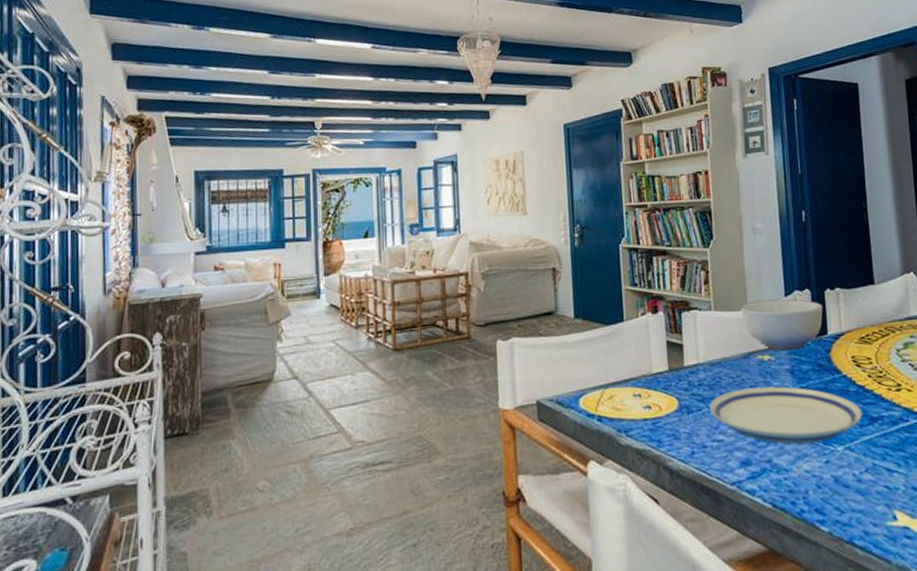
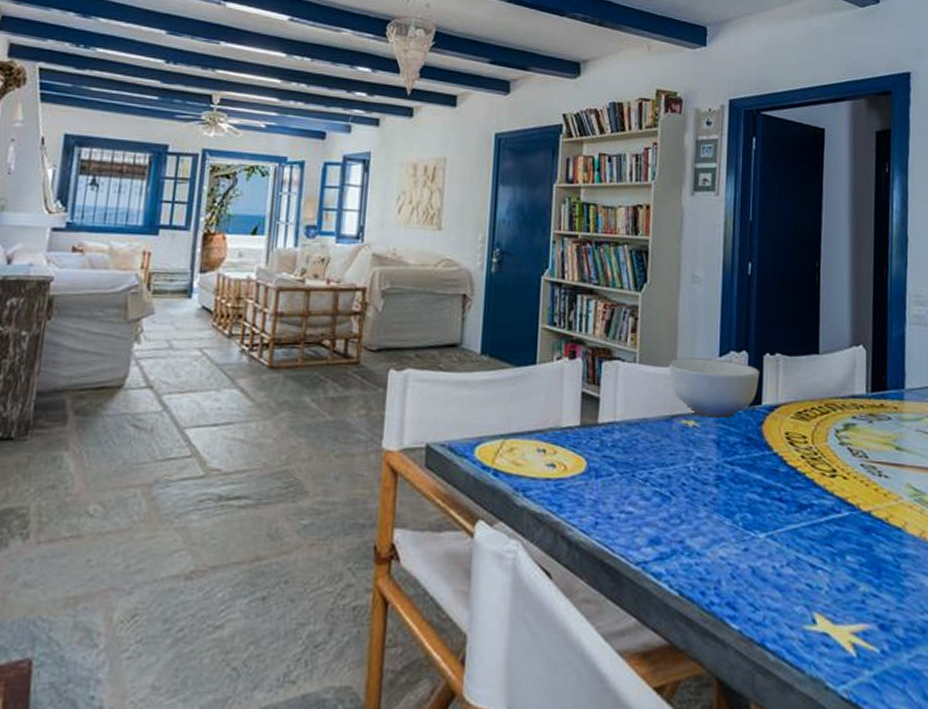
plate: present [709,386,863,444] -> none [622,455,790,526]

